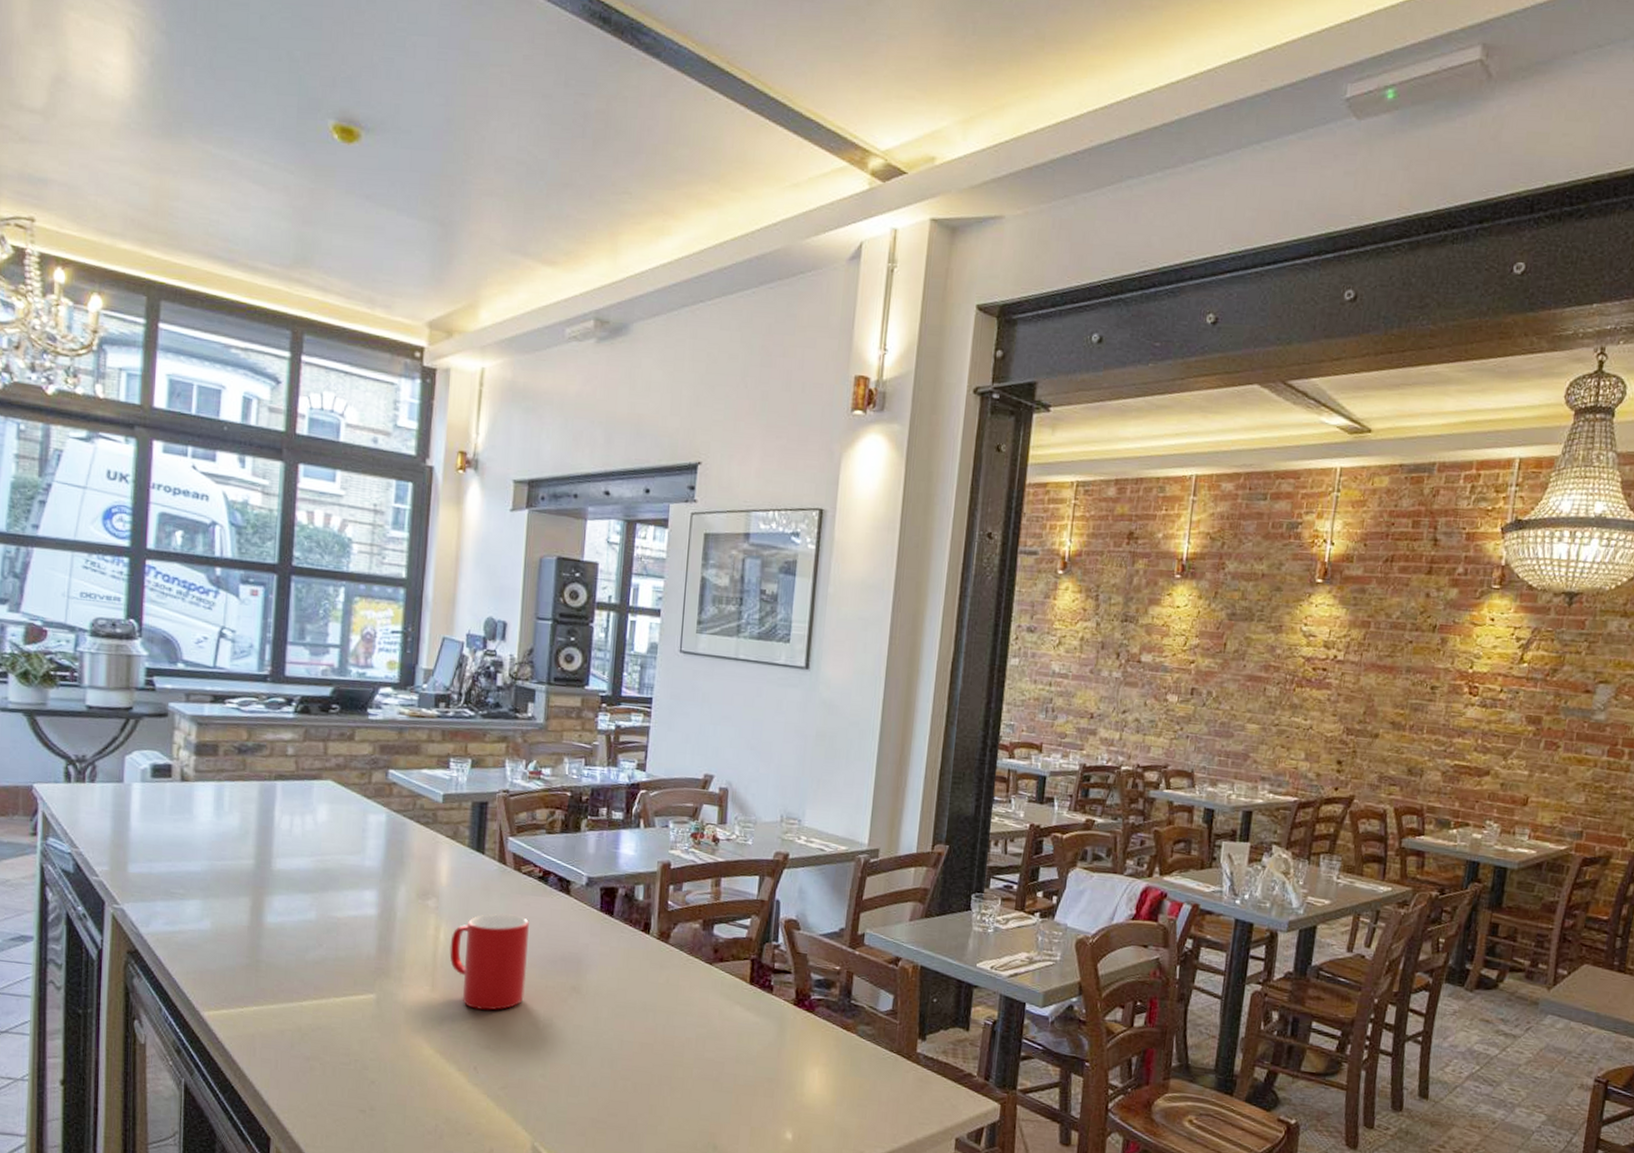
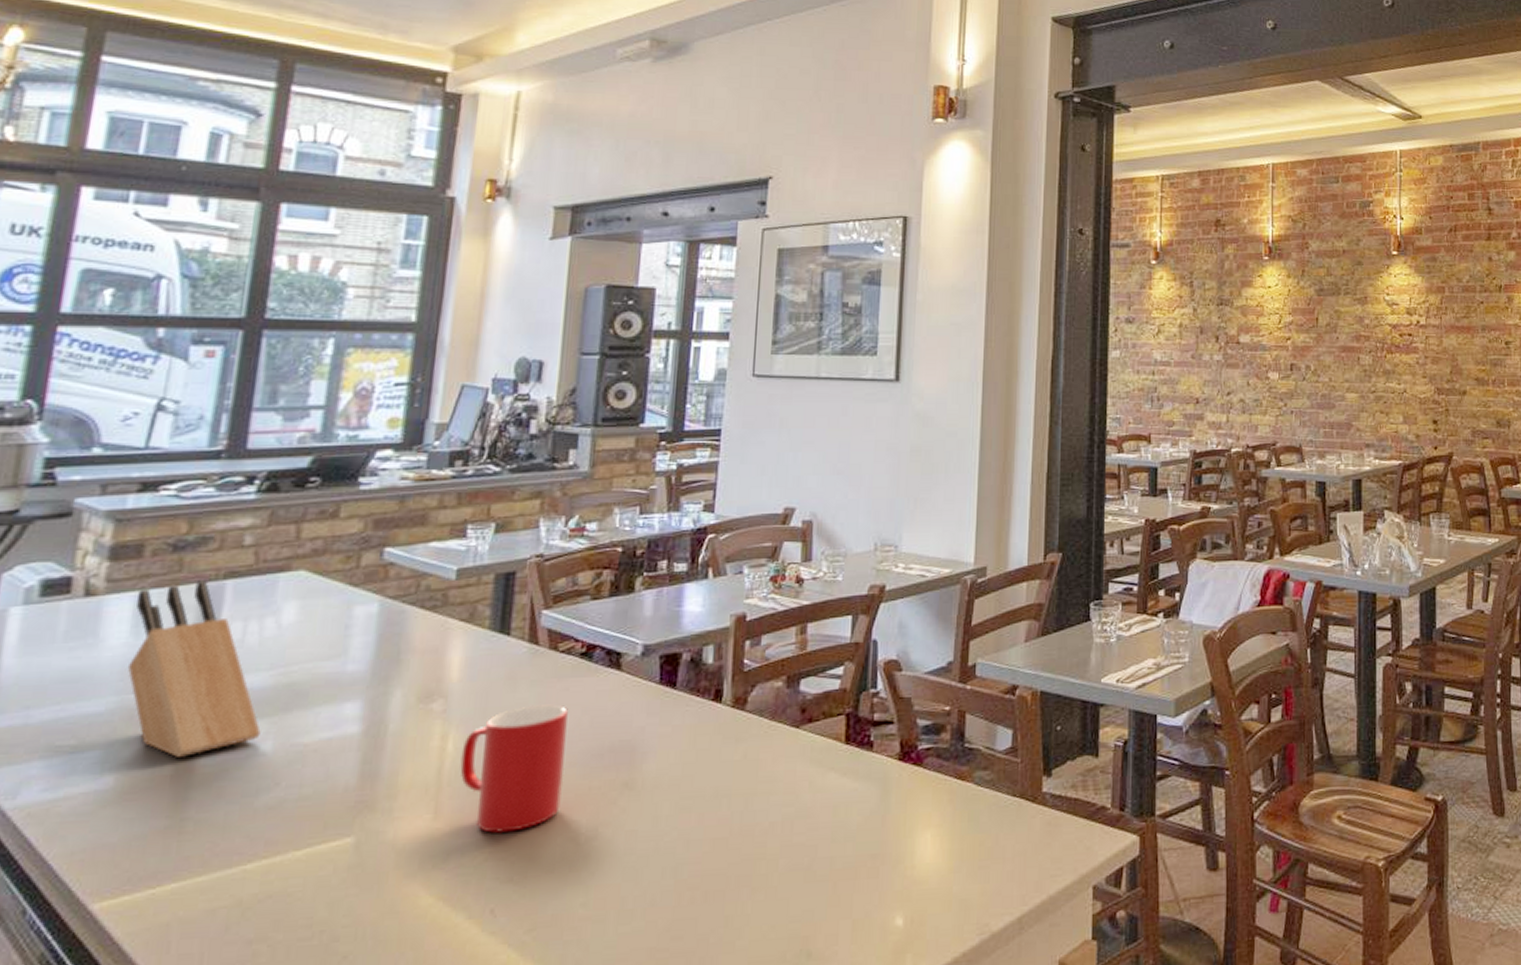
knife block: none [213,779,307,914] -> present [127,580,261,757]

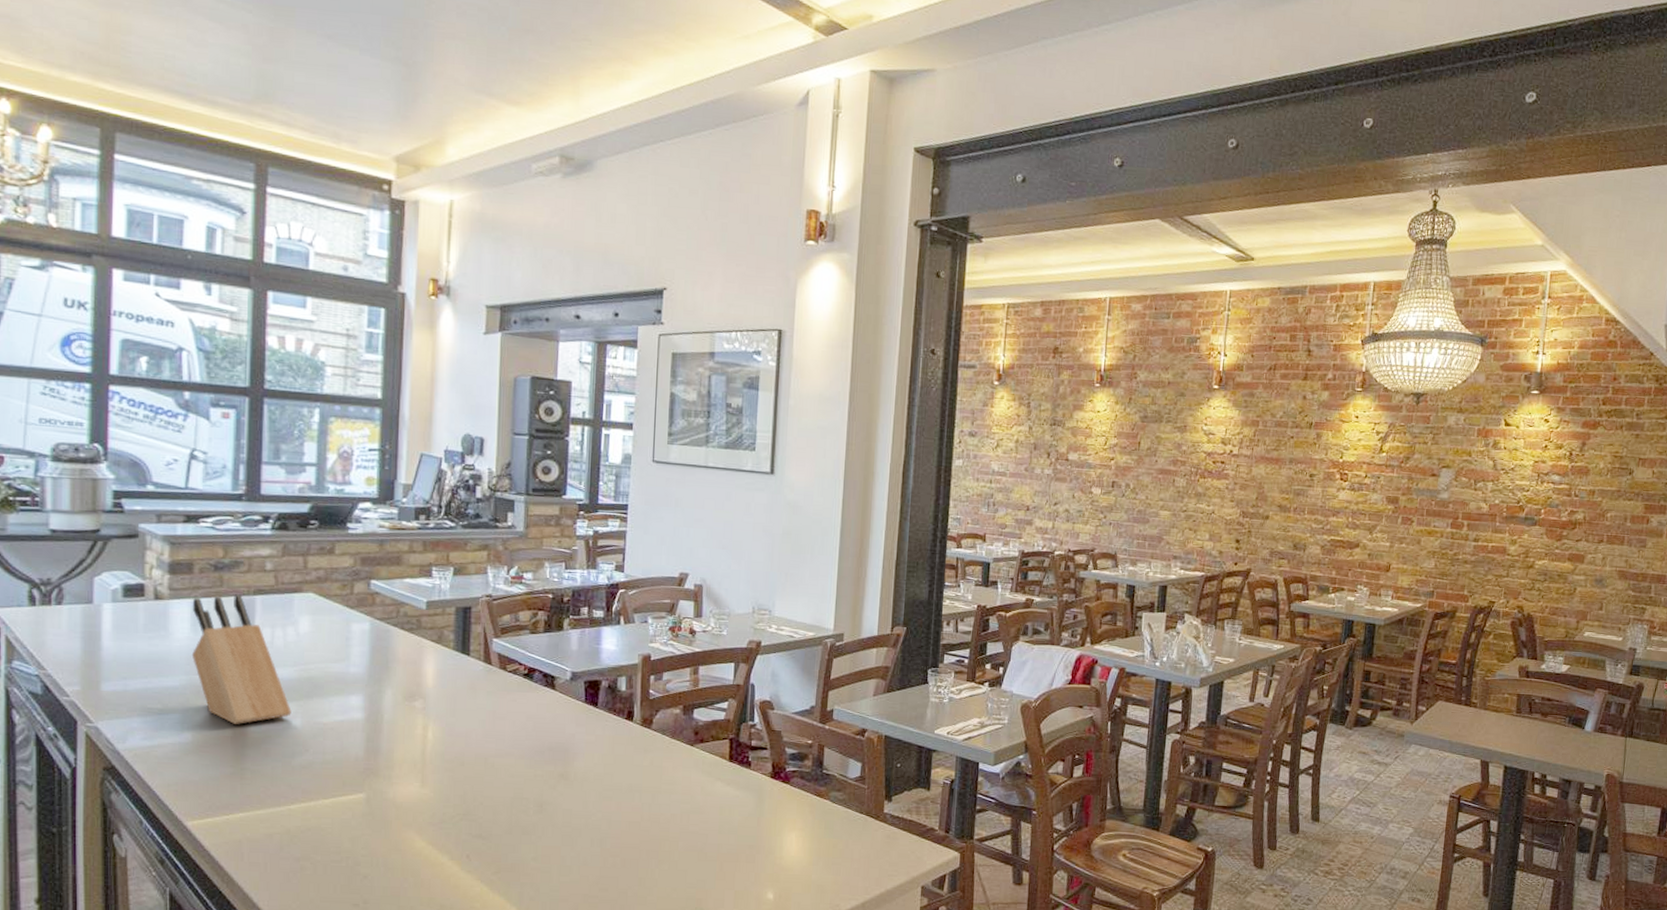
cup: present [460,704,568,834] -> none [438,710,516,802]

